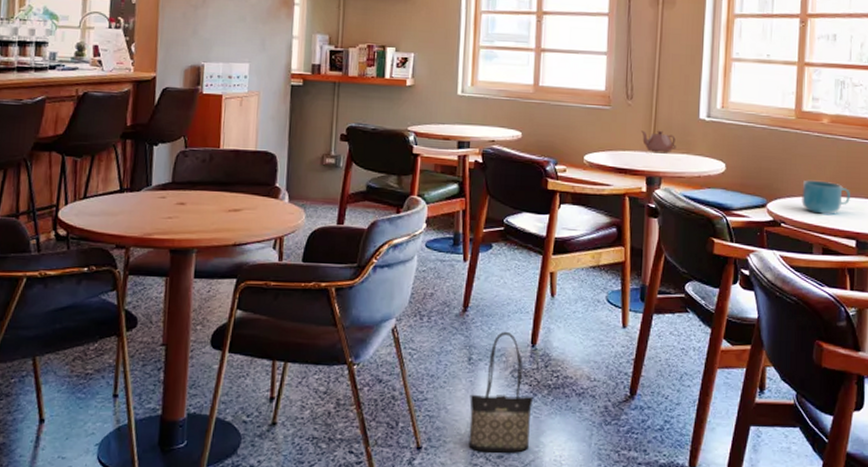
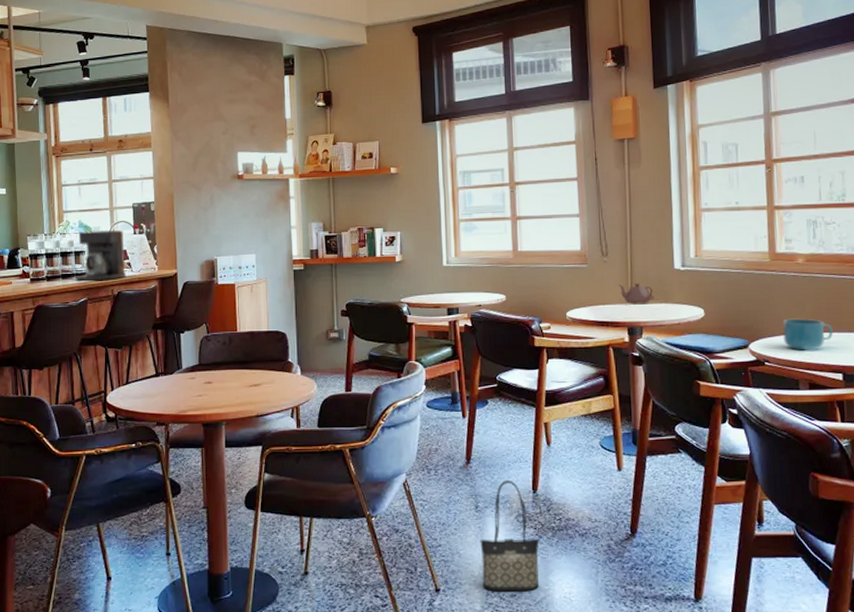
coffee maker: none [33,19,98,79] -> present [75,229,127,282]

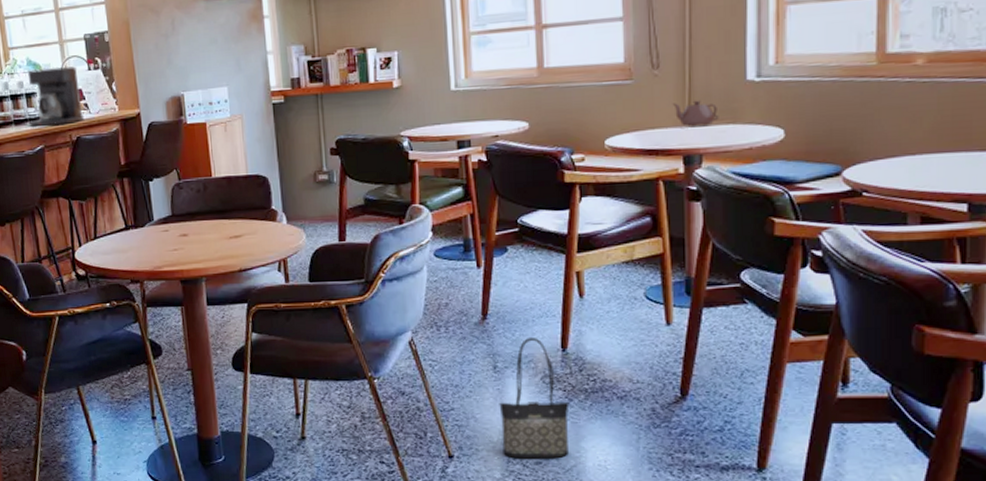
cup: present [782,318,833,350] -> none [890,136,958,176]

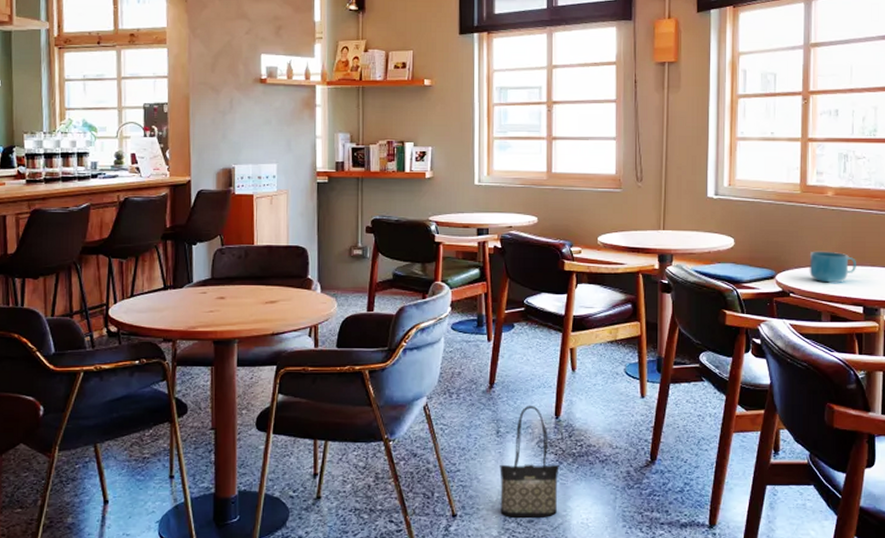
coffee maker: present [27,66,85,128] -> none [77,130,135,186]
teapot: present [672,100,719,128] -> none [651,209,686,232]
cup: none [890,136,958,176] -> present [809,251,856,283]

